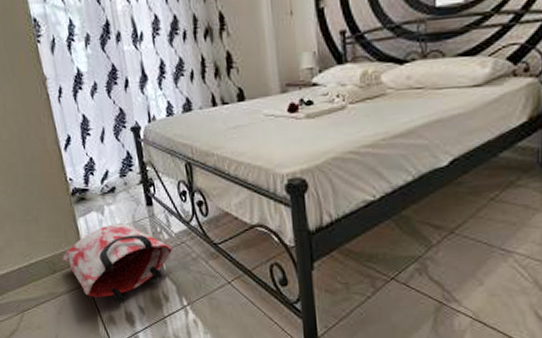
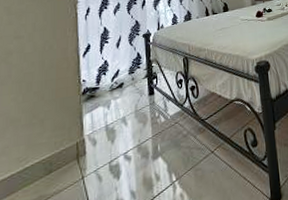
bag: present [62,223,173,303] -> none [61,113,168,193]

